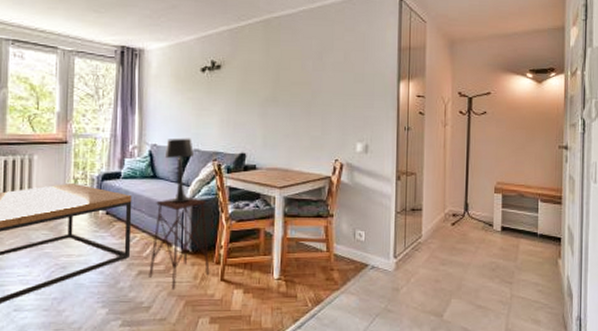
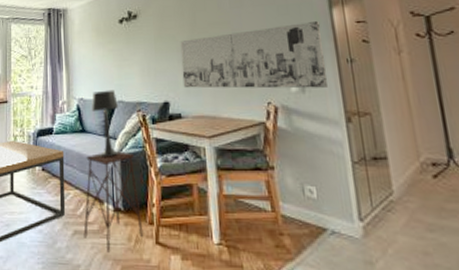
wall art: none [261,91,389,150] -> present [180,20,327,89]

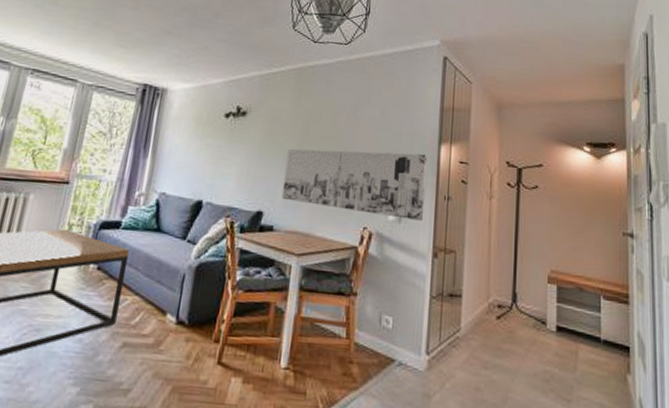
side table: present [83,150,144,253] -> none [133,256,212,371]
table lamp: present [92,89,119,156] -> none [171,188,206,262]

